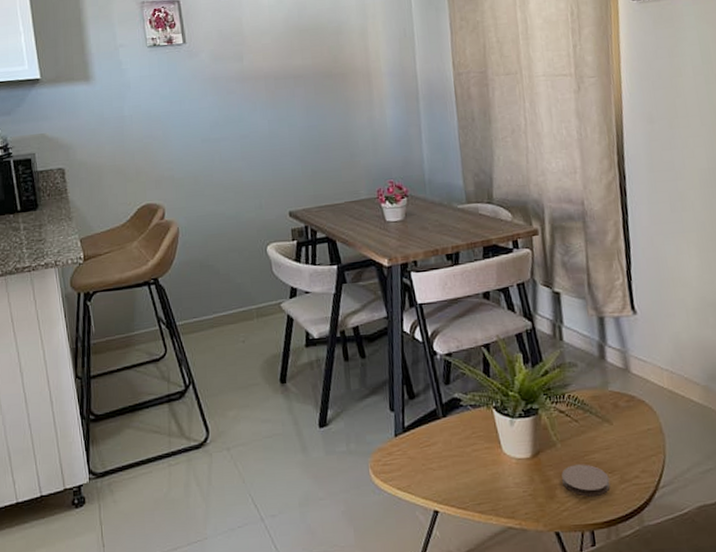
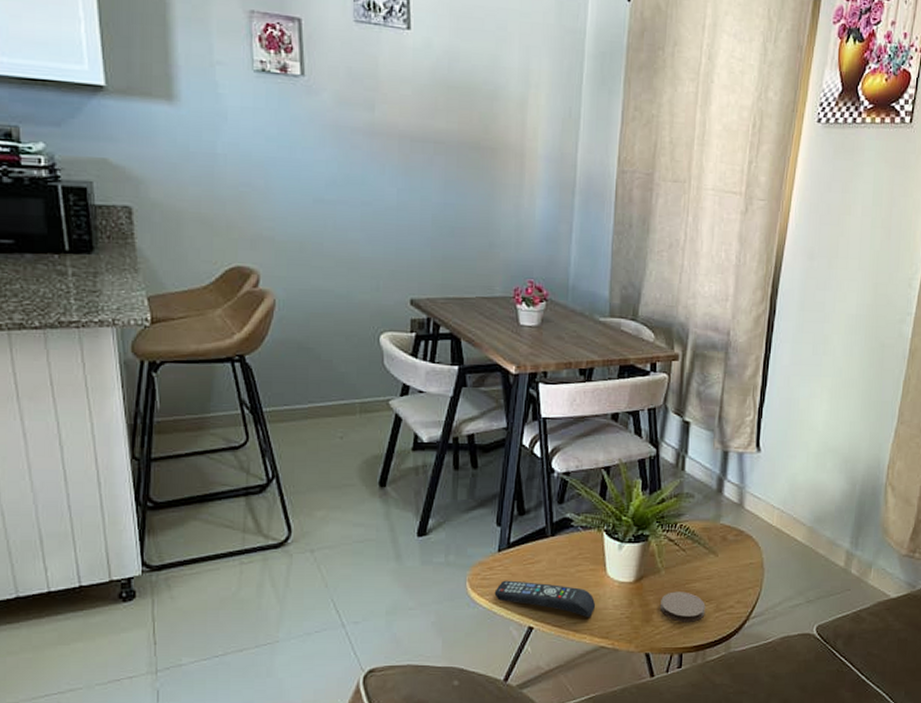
remote control: none [396,464,497,497] -> present [494,580,596,617]

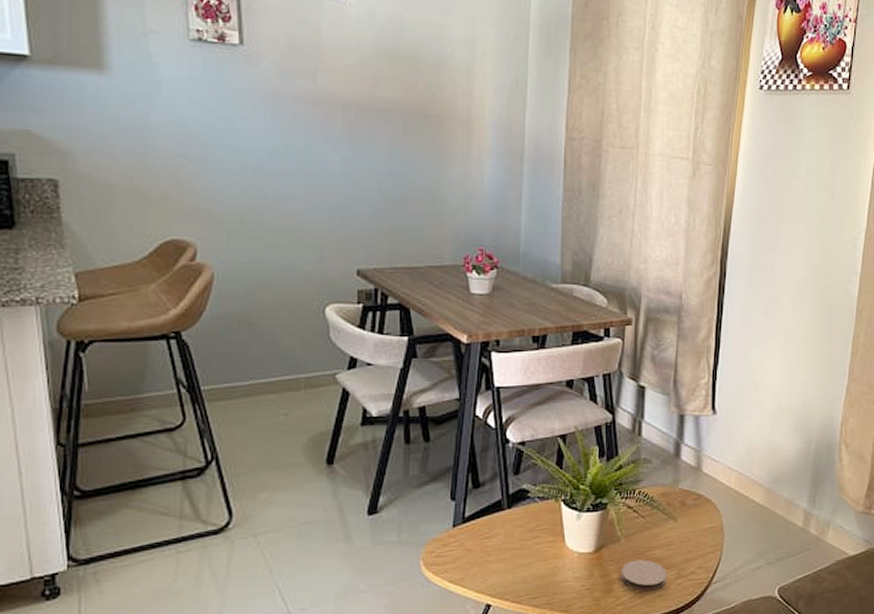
remote control: present [494,580,596,617] -> none [450,556,555,591]

